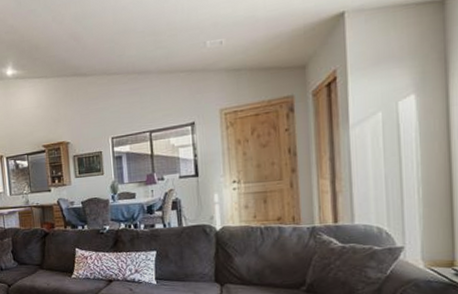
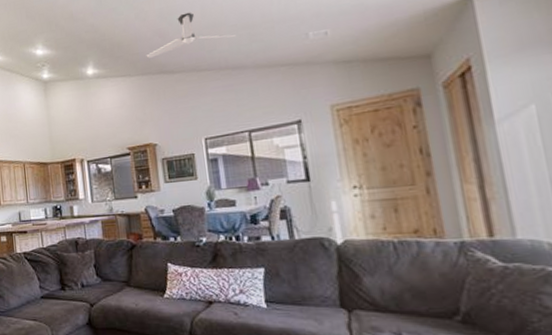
ceiling fan: none [61,17,143,61] -> present [146,12,236,58]

